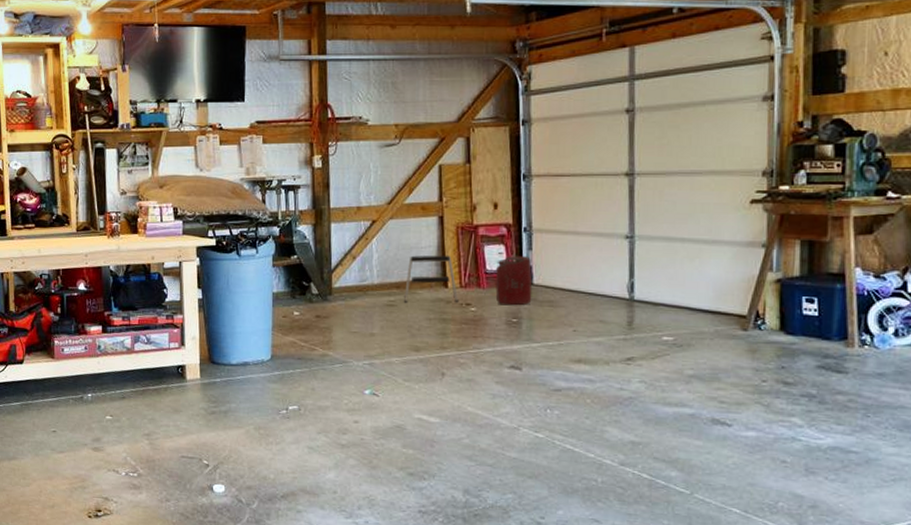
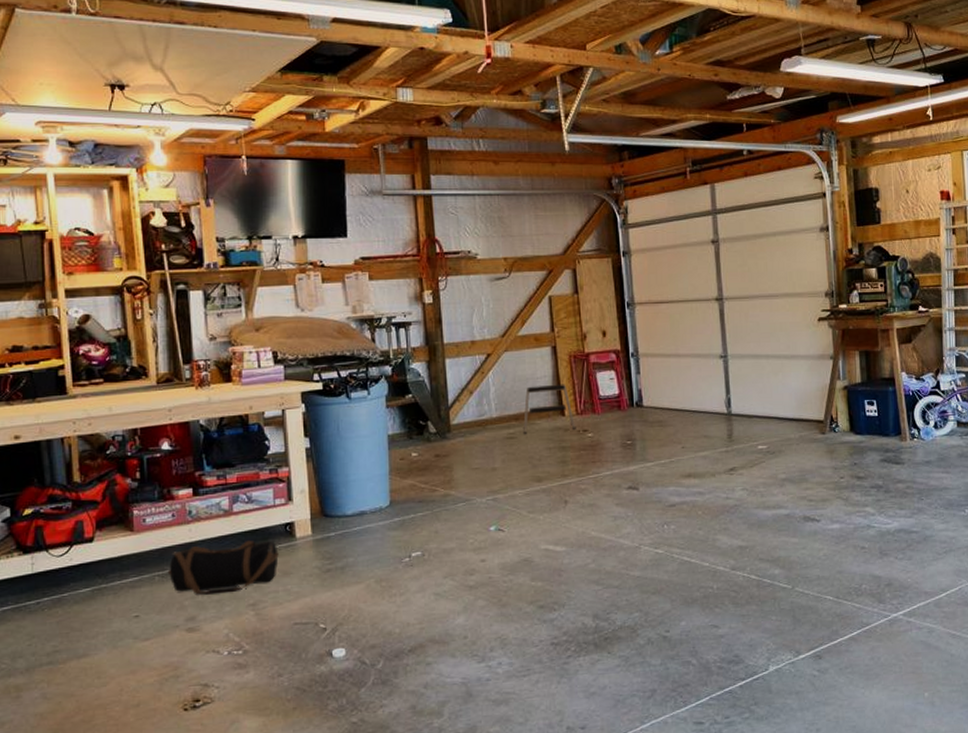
duffel bag: none [79,376,171,421] -> present [167,539,279,595]
jerry can: present [495,256,532,306] -> none [609,380,643,429]

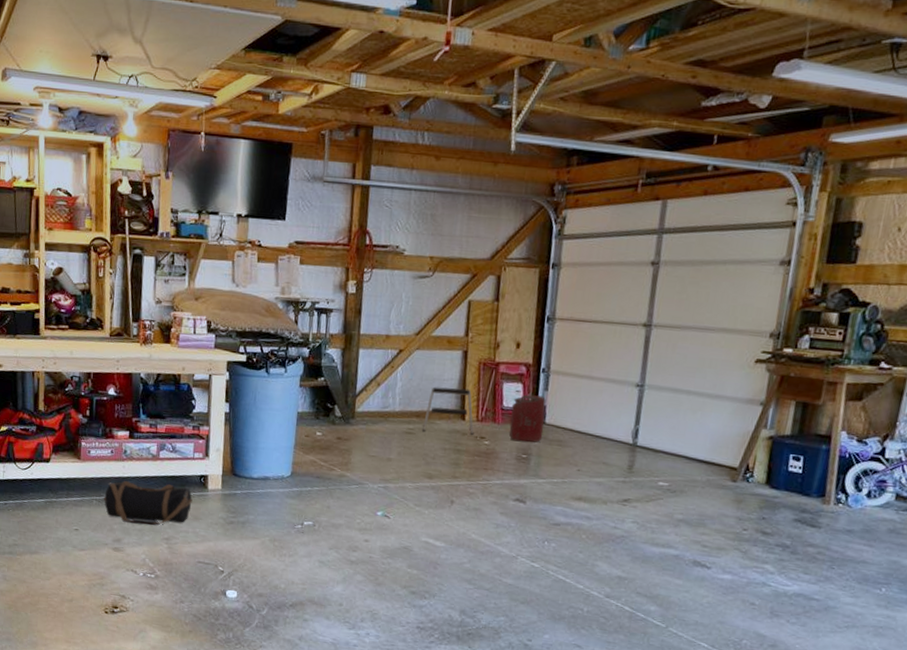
jerry can: none [609,380,643,429] -> present [508,394,546,443]

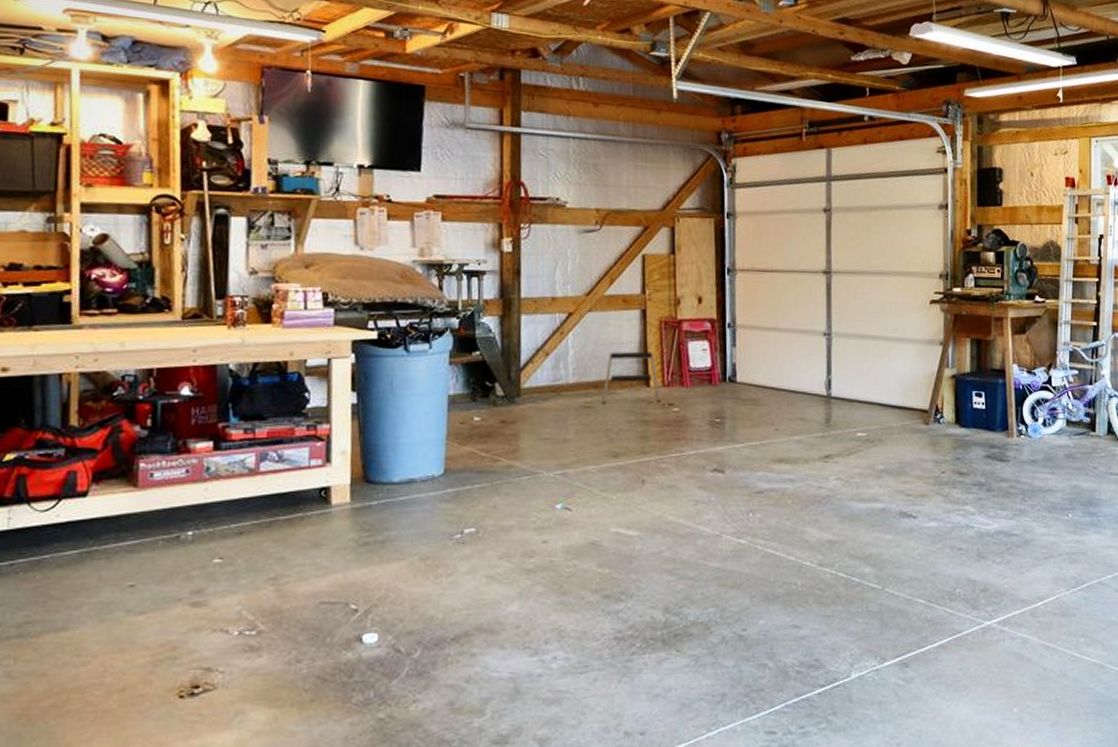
duffel bag: present [103,480,193,525] -> none [174,504,310,564]
jerry can: present [508,394,546,443] -> none [699,352,736,405]

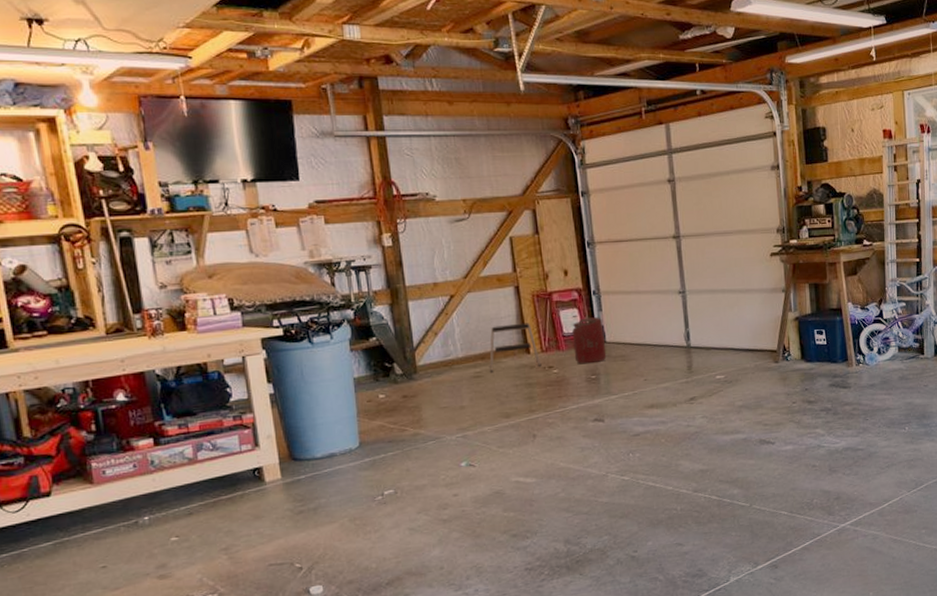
jerry can: none [699,352,736,405] -> present [572,317,607,365]

